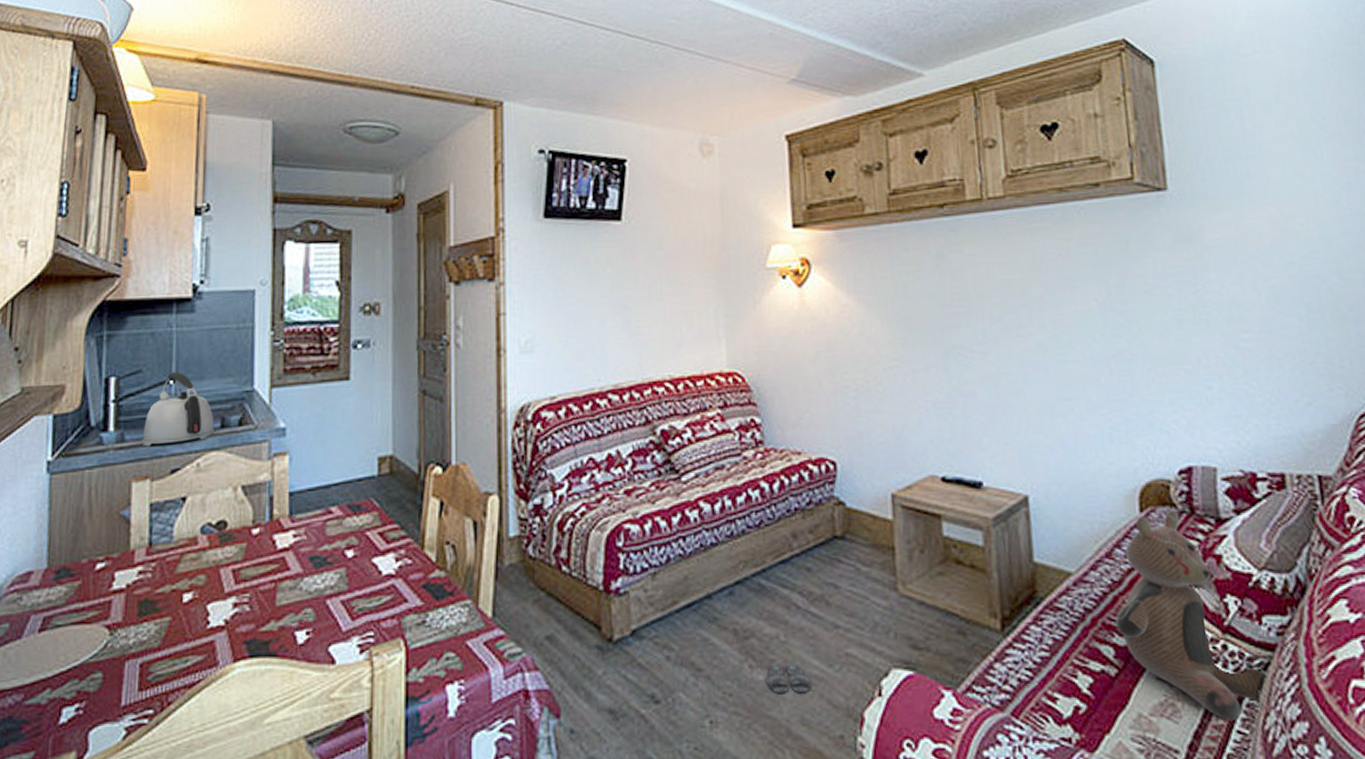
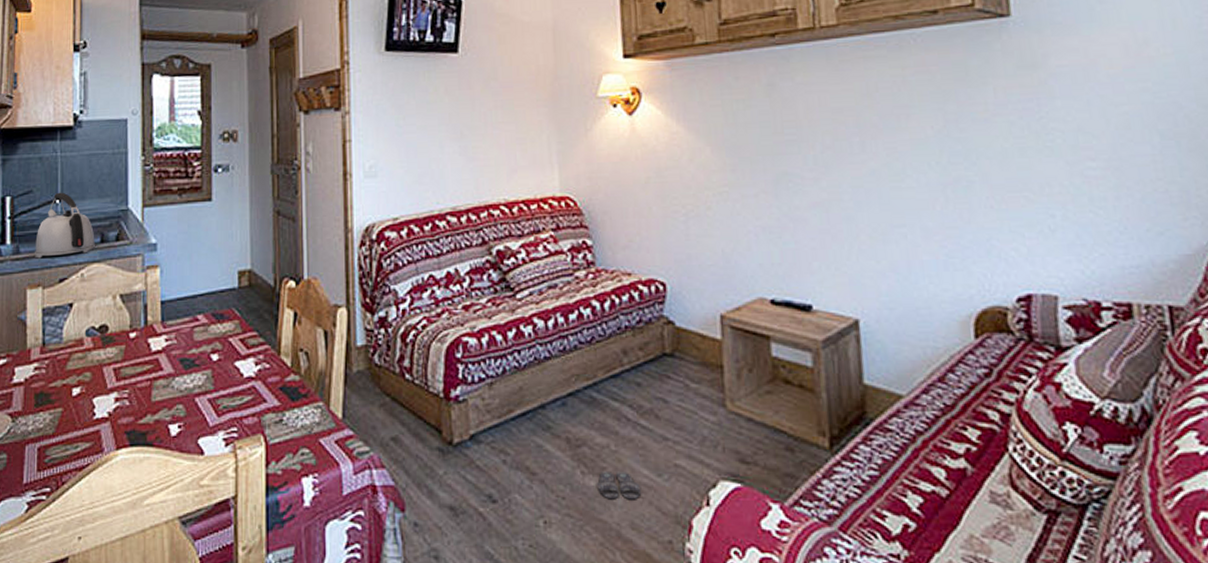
teddy bear: present [1115,510,1268,721] -> none [947,337,1109,546]

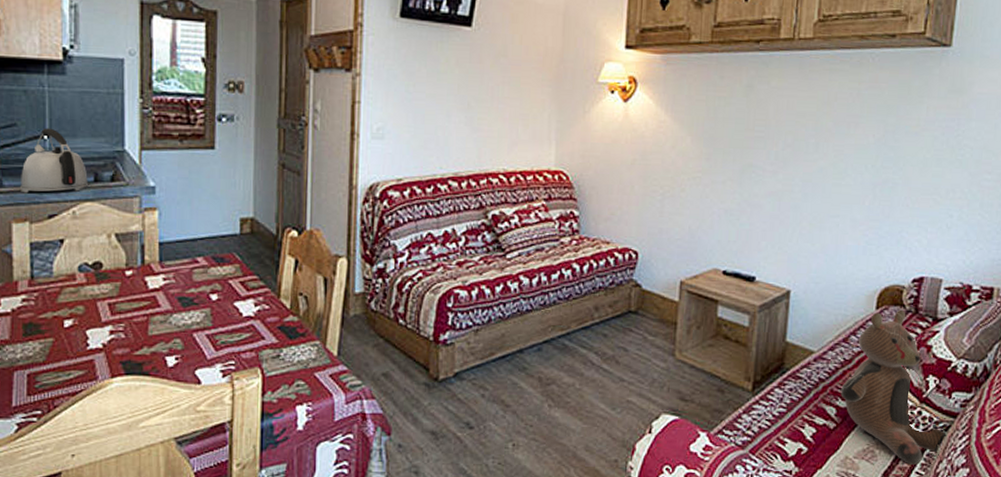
slippers: present [596,471,640,500] -> none [560,405,596,428]
teddy bear: none [947,337,1109,546] -> present [841,309,948,465]

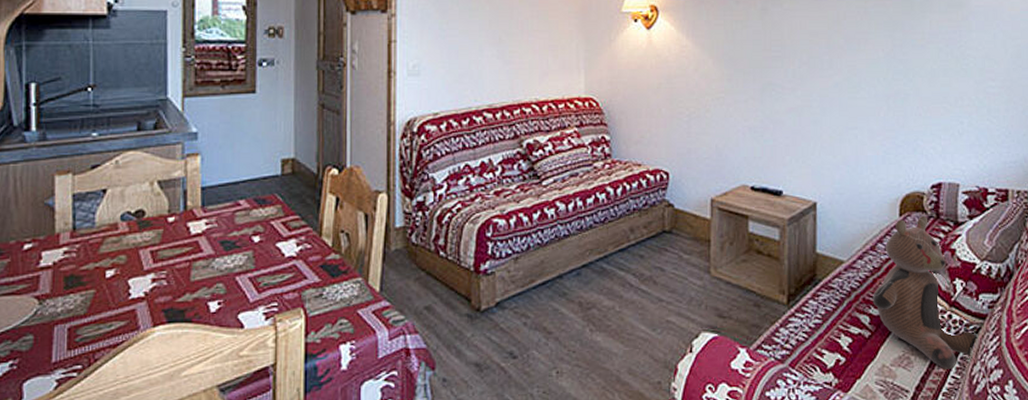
kettle: present [19,128,89,193] -> none [63,80,132,145]

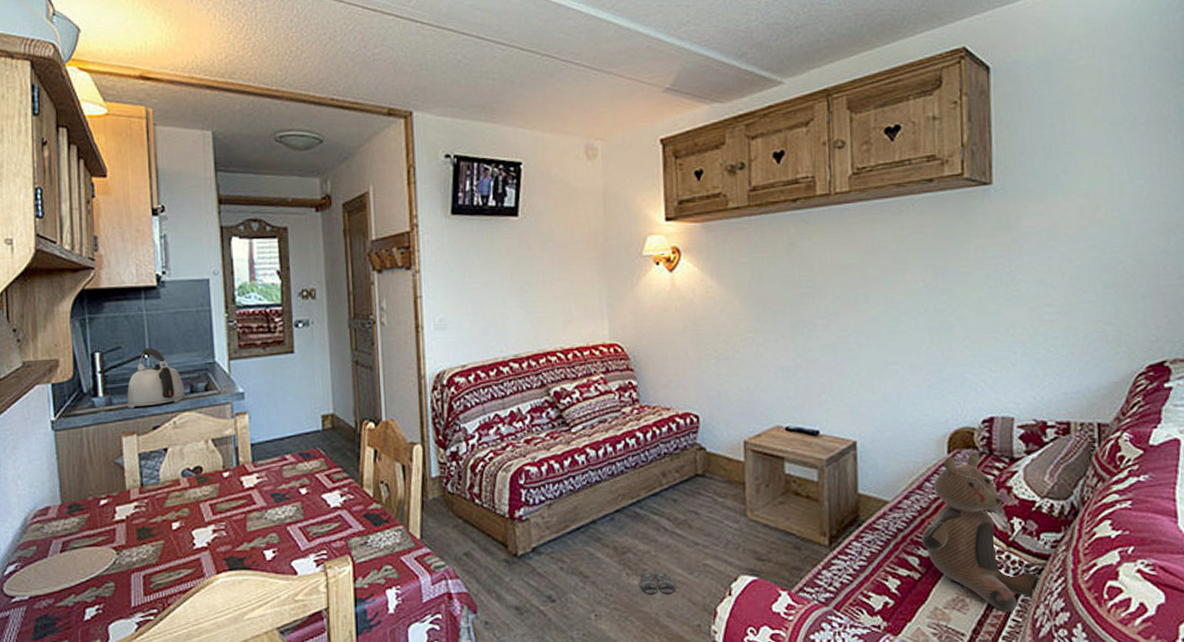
kettle: none [63,80,132,145] -> present [126,347,186,409]
slippers: none [601,328,638,351] -> present [638,572,675,595]

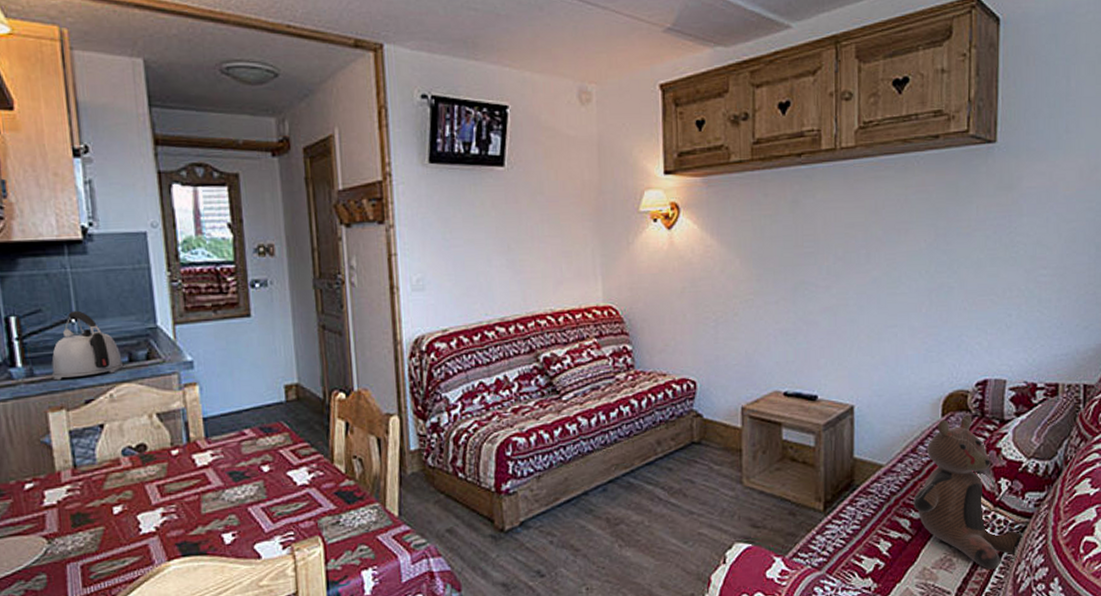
slippers: present [638,572,675,595] -> none [631,542,669,566]

